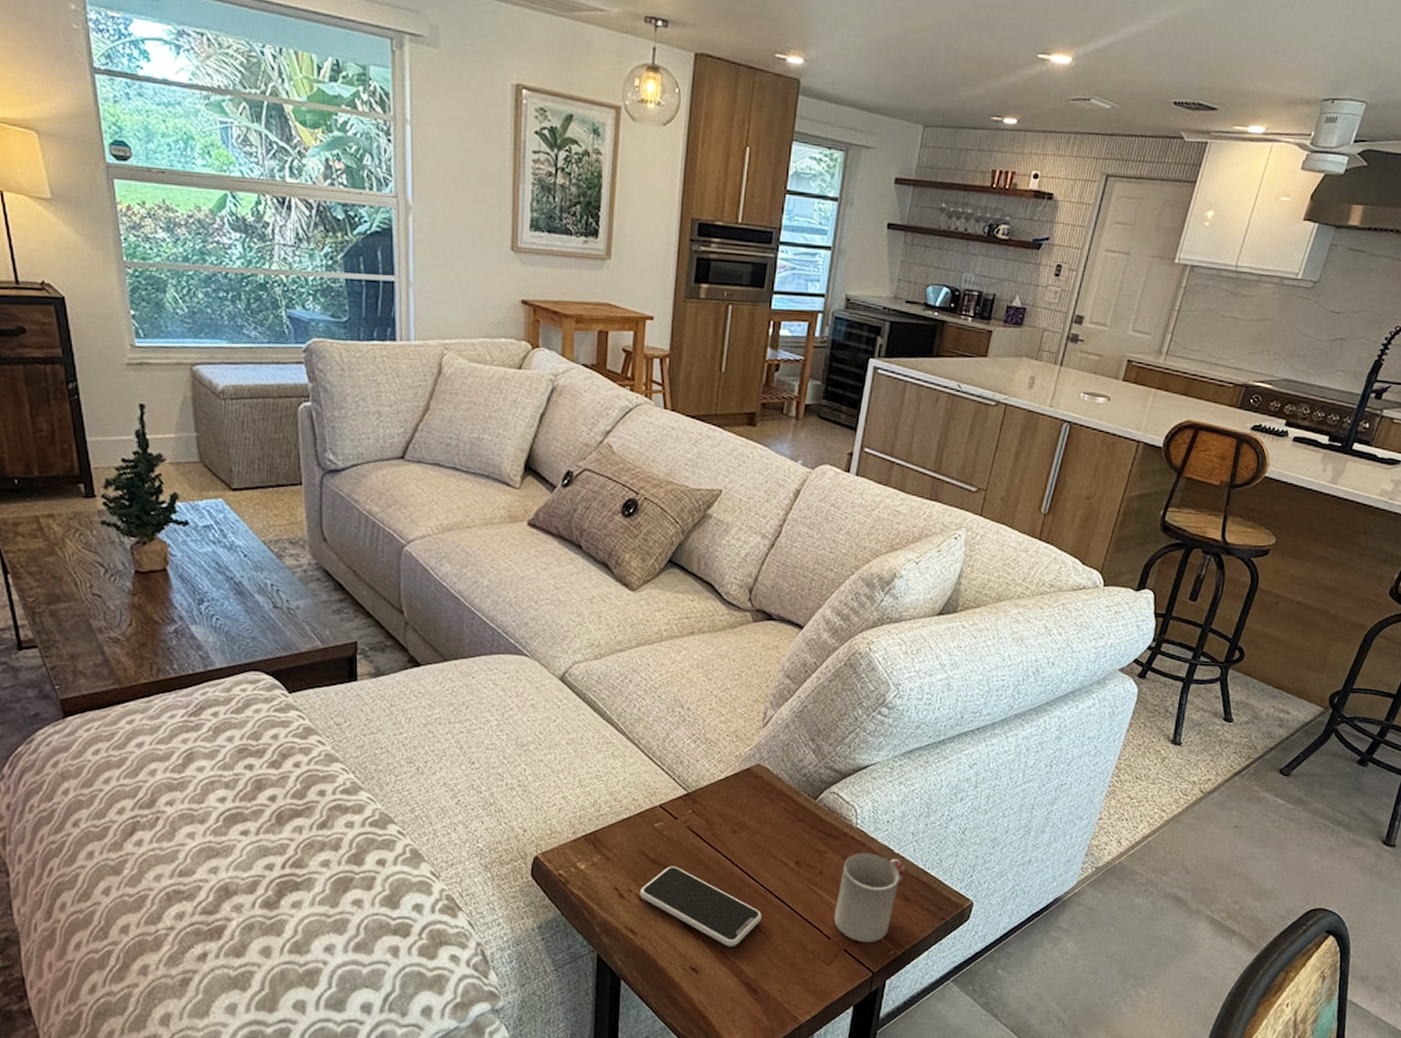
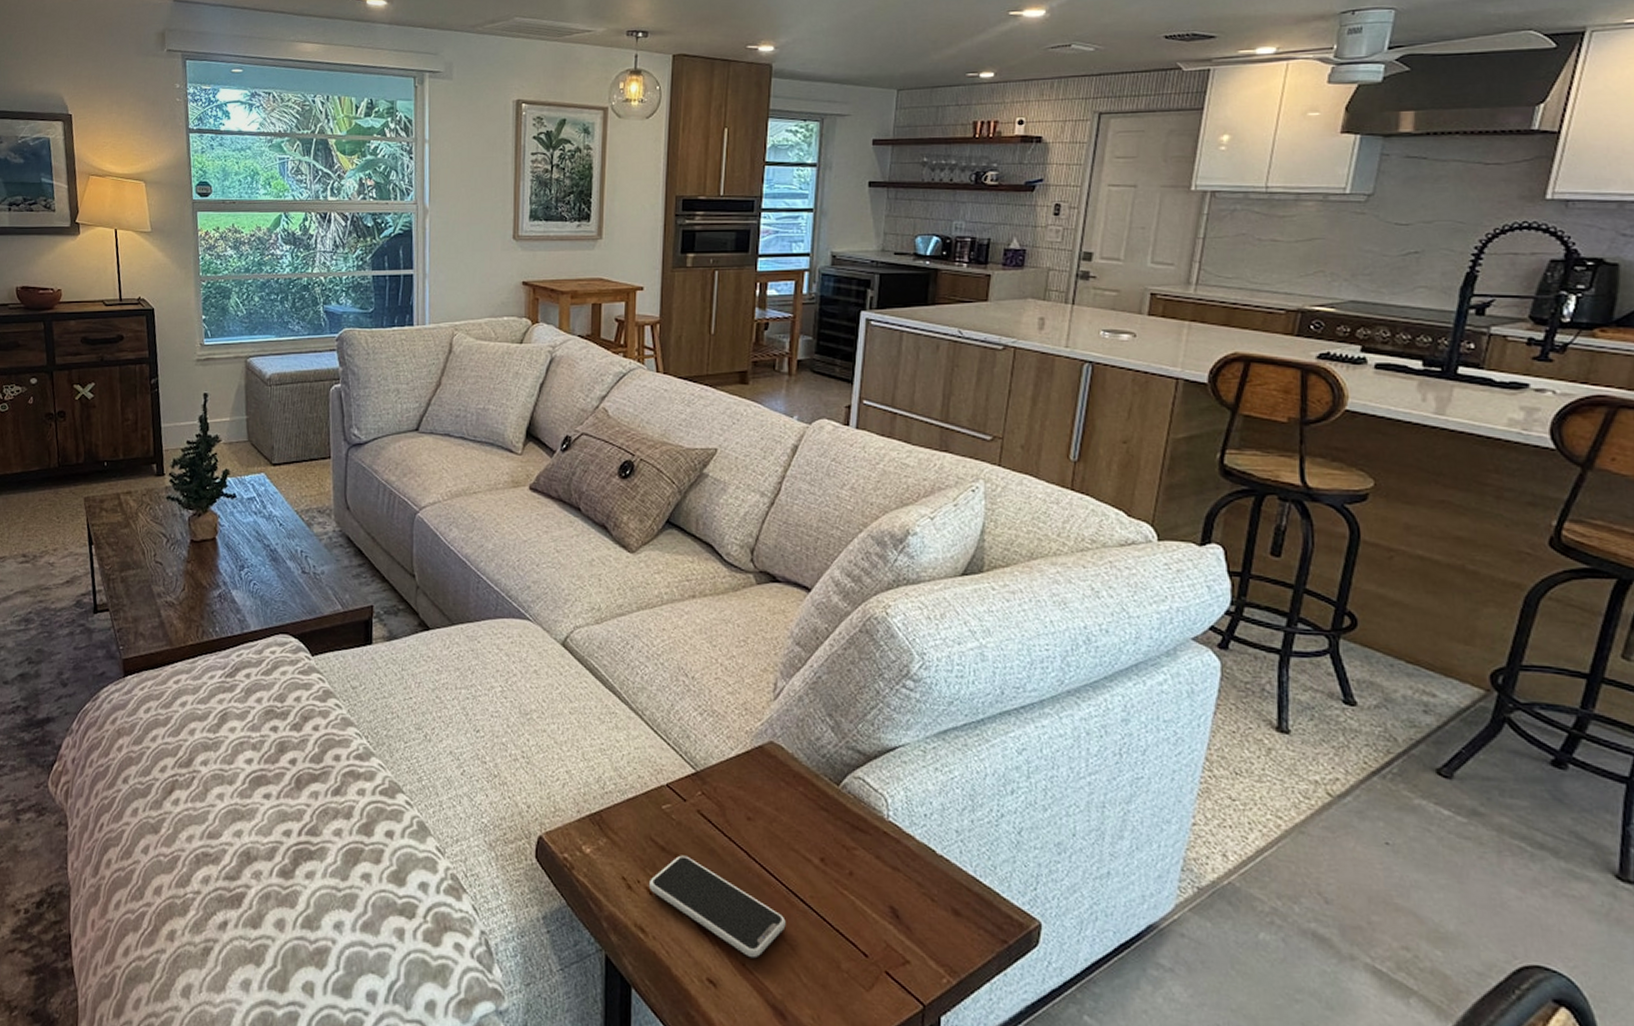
cup: present [833,853,905,943] -> none [870,852,952,966]

